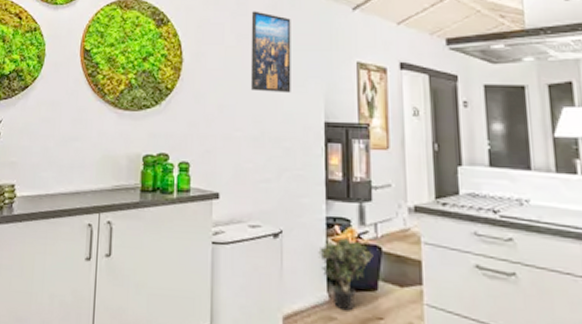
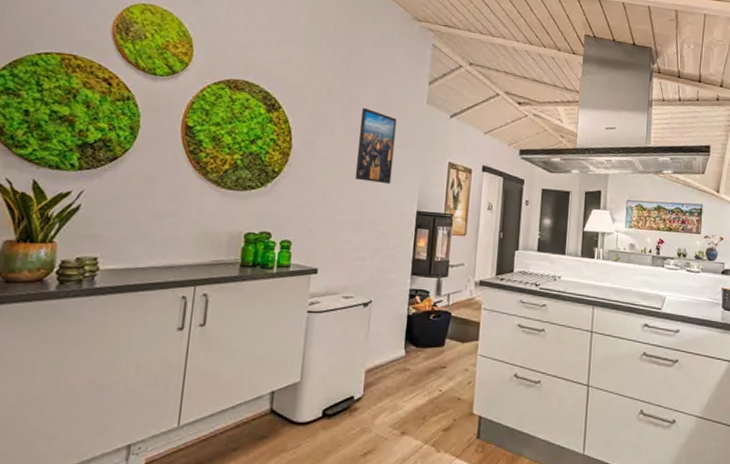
potted plant: present [318,237,374,311] -> none [400,306,444,363]

